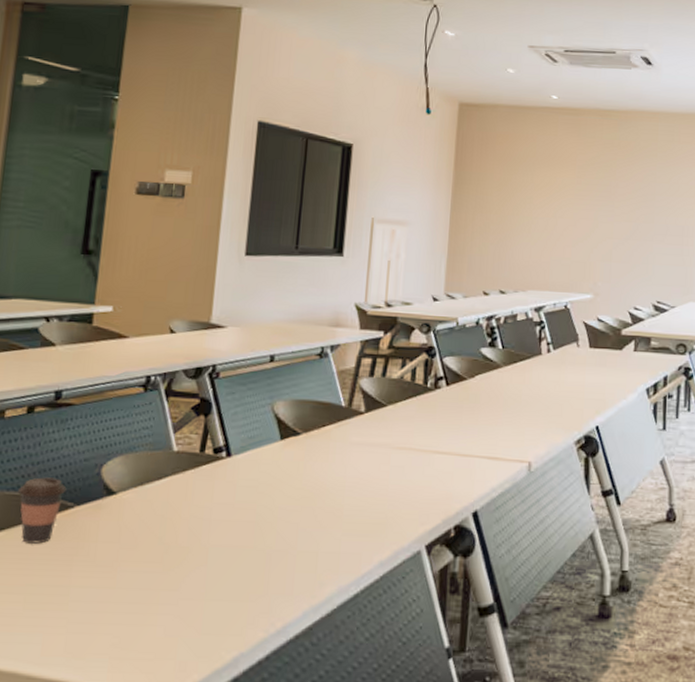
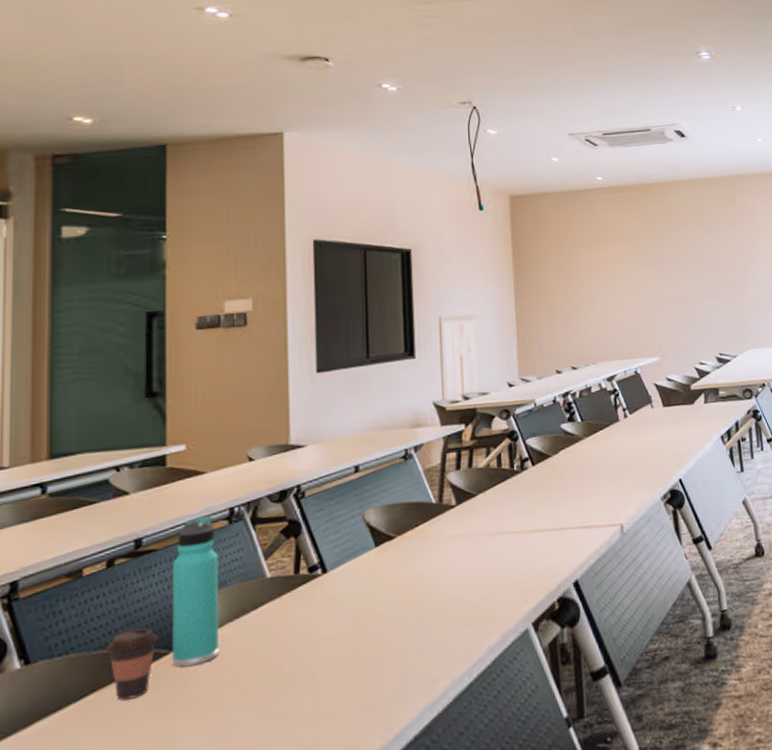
thermos bottle: none [76,379,131,523] -> present [172,515,219,667]

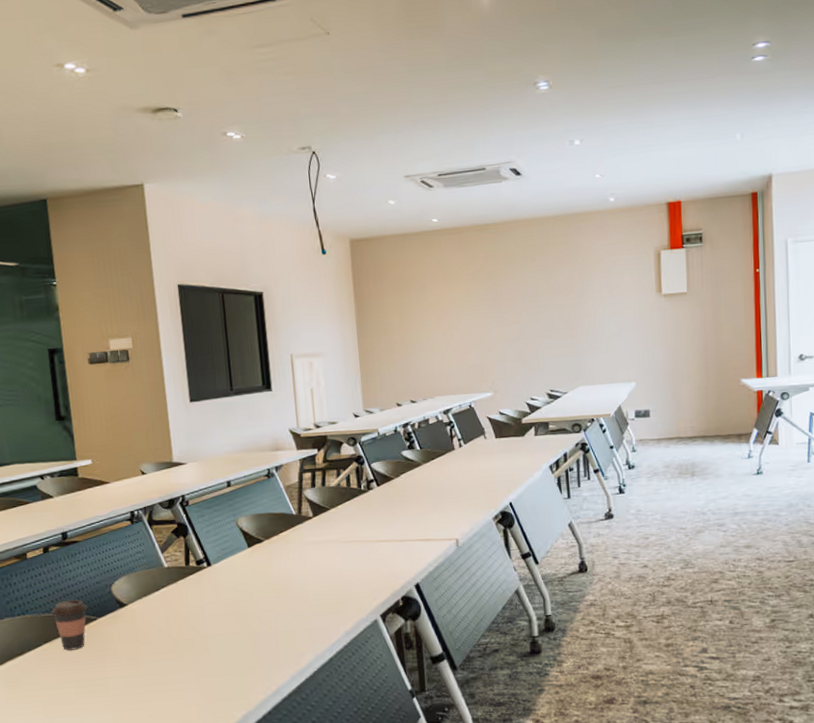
thermos bottle: present [172,515,219,667] -> none [92,516,134,630]

